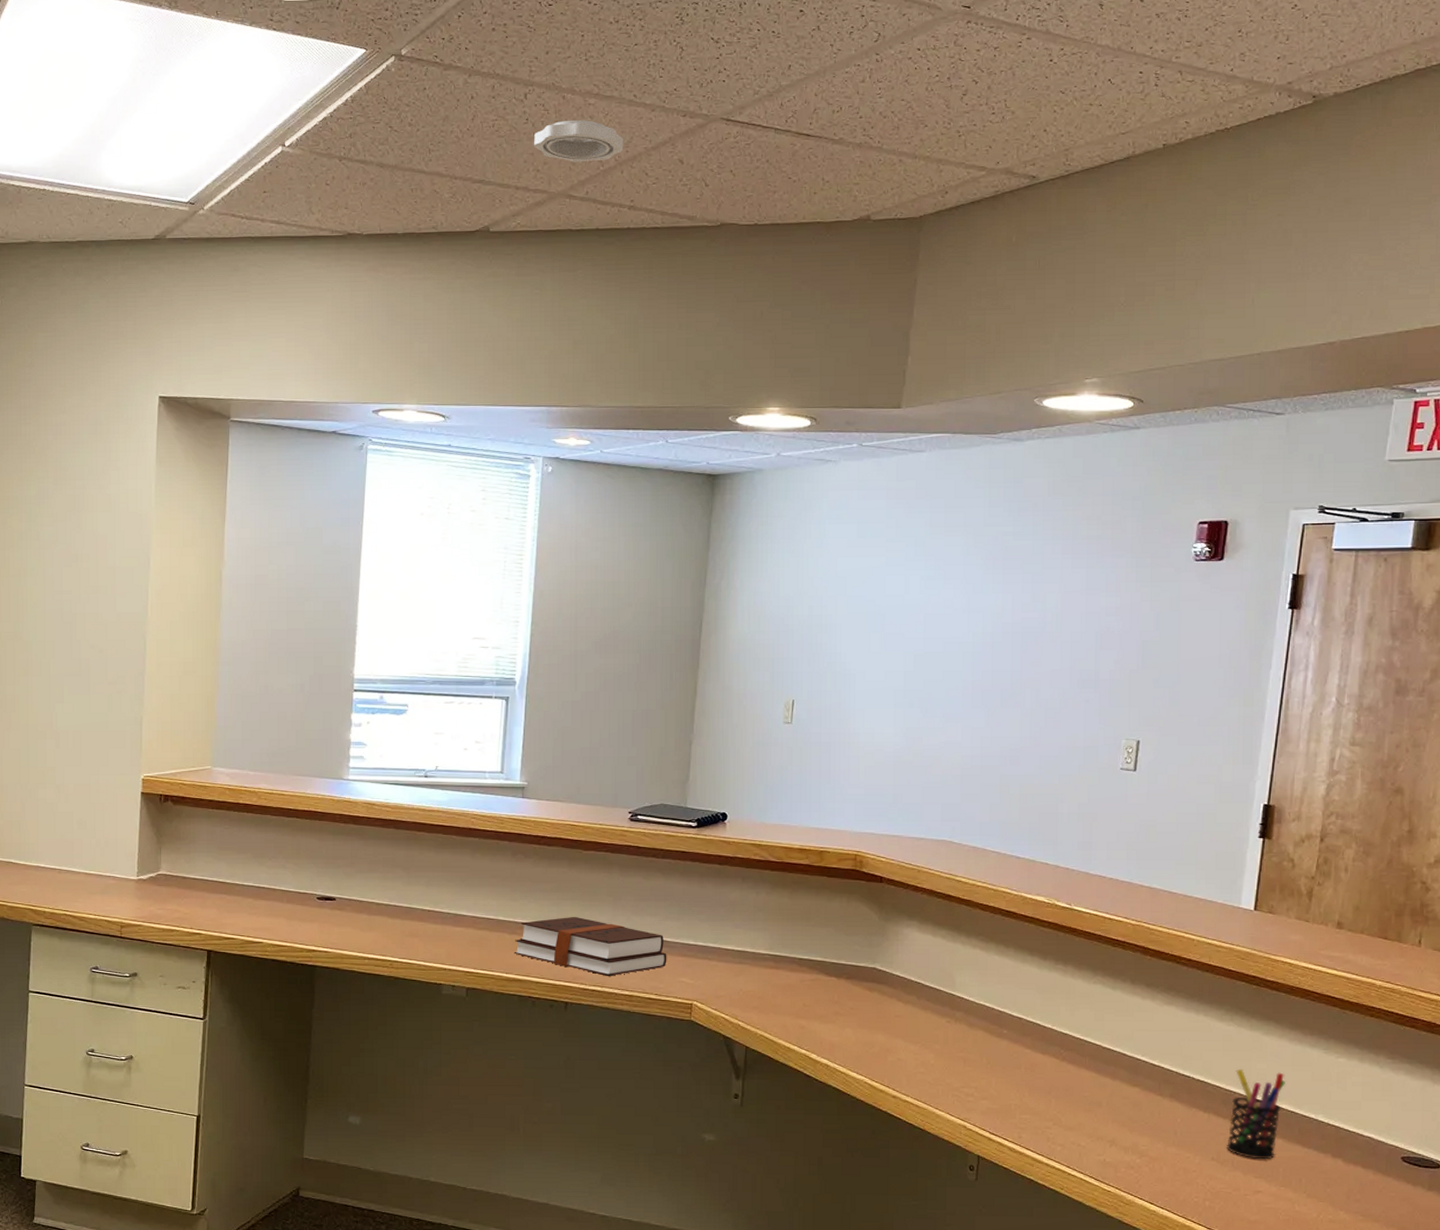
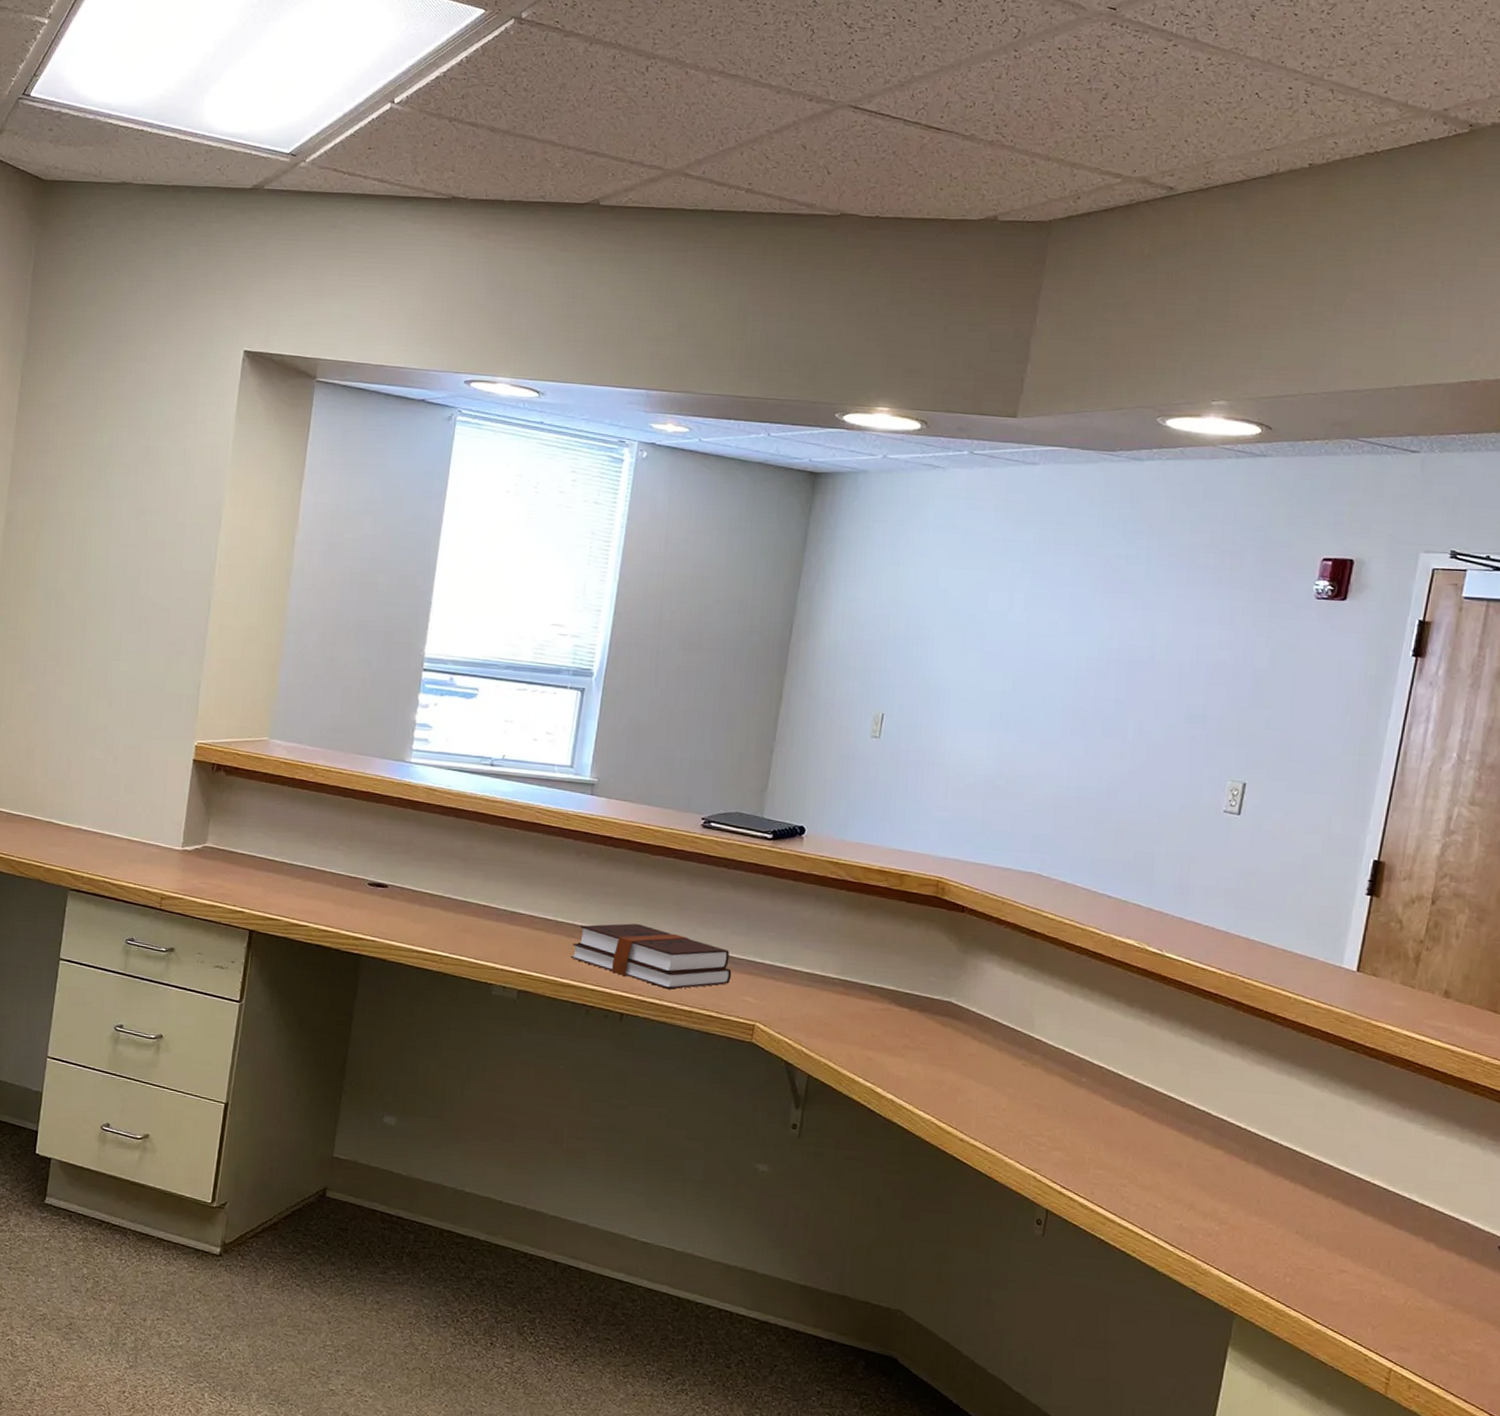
smoke detector: present [533,119,624,162] -> none [651,96,746,141]
pen holder: present [1227,1069,1285,1160] -> none [1312,1139,1379,1238]

